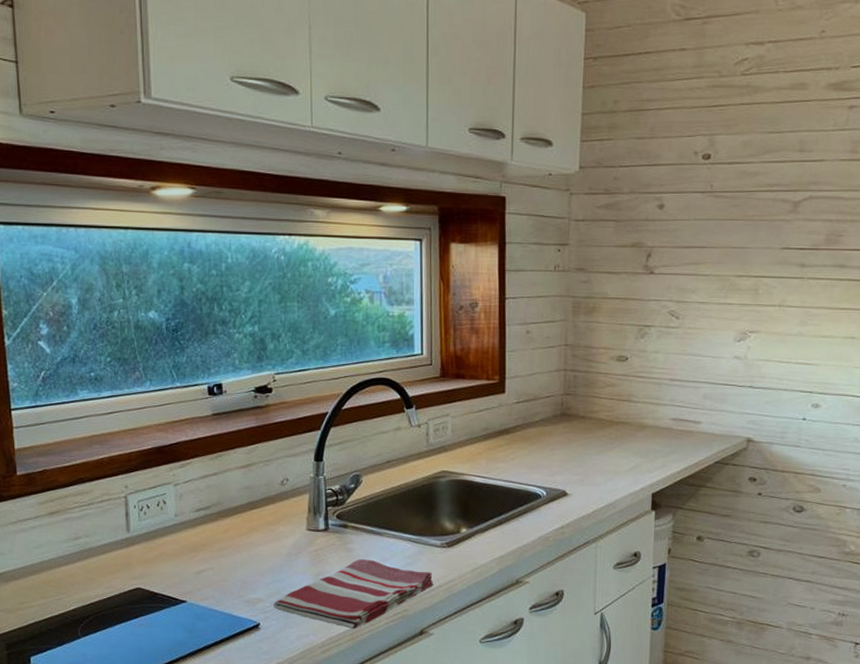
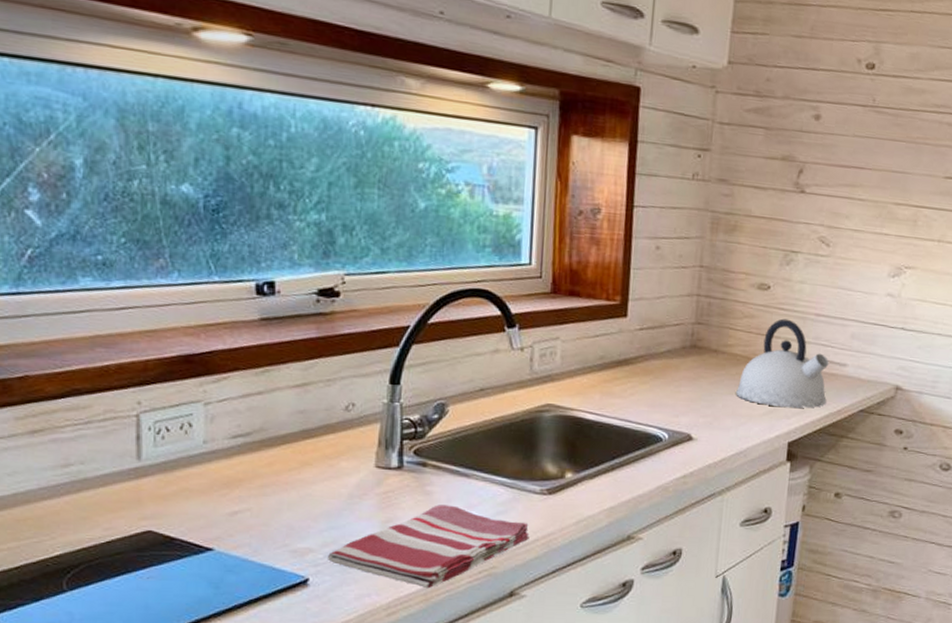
kettle: none [602,385,685,463] -> present [735,318,829,408]

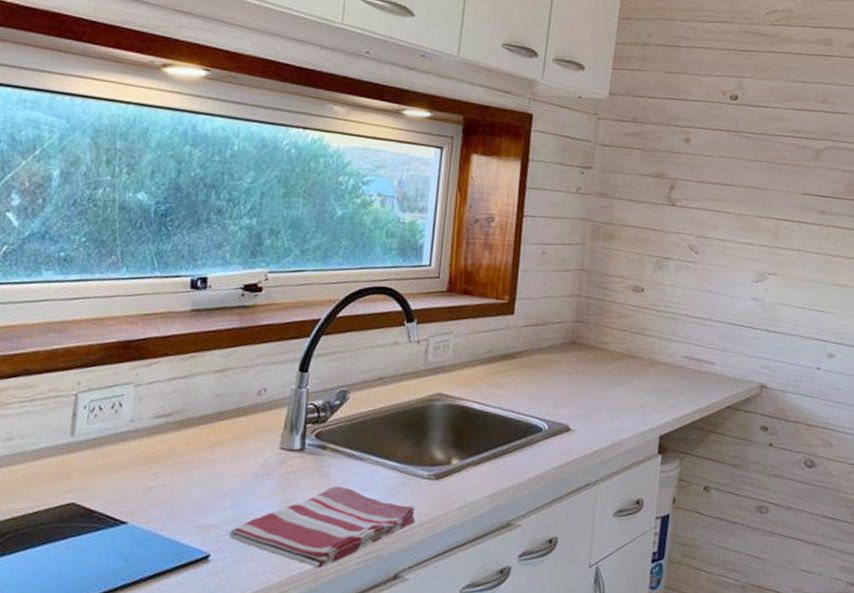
kettle: present [735,318,829,408] -> none [611,319,698,403]

